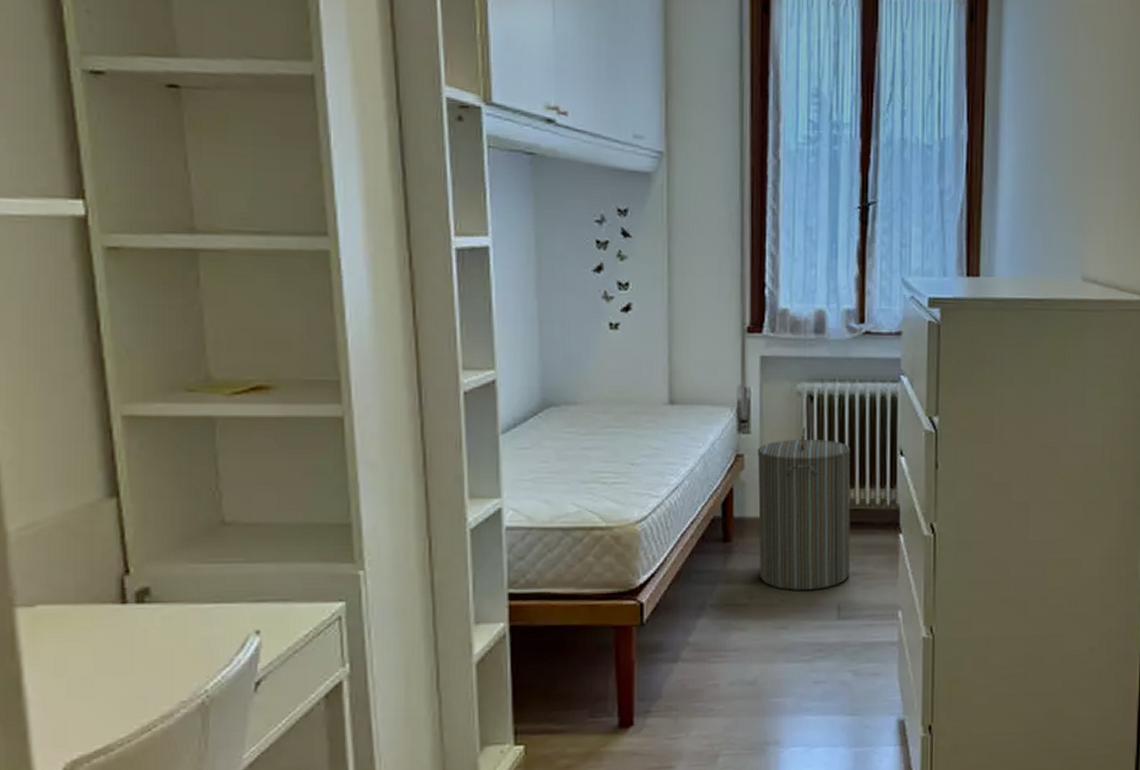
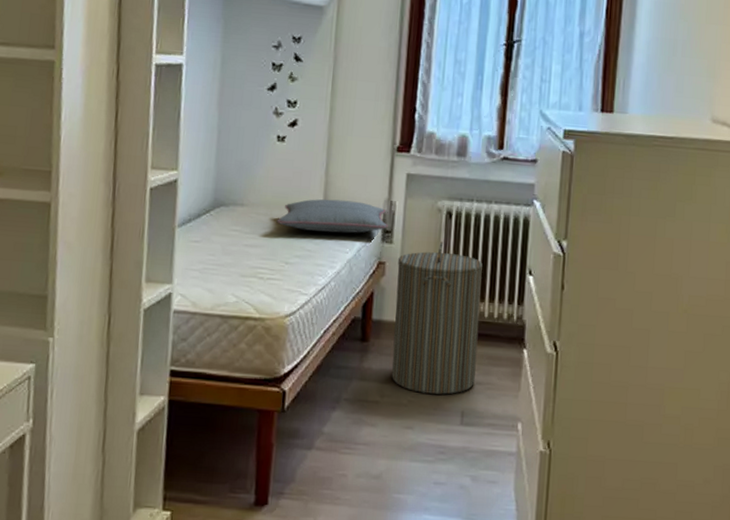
pillow: none [617,390,744,427] -> present [276,199,388,234]

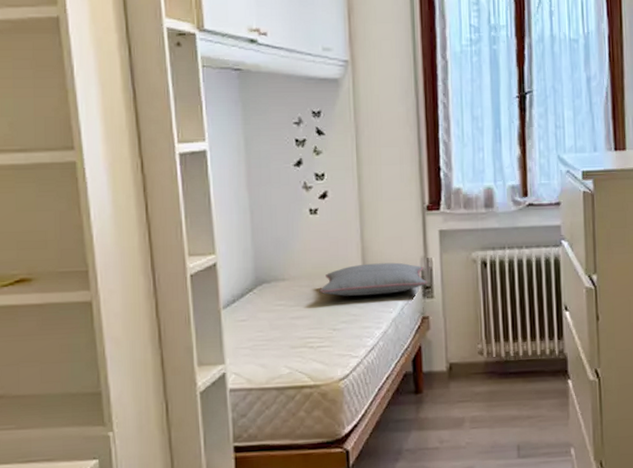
laundry hamper: present [392,241,483,395] -> none [441,290,526,434]

